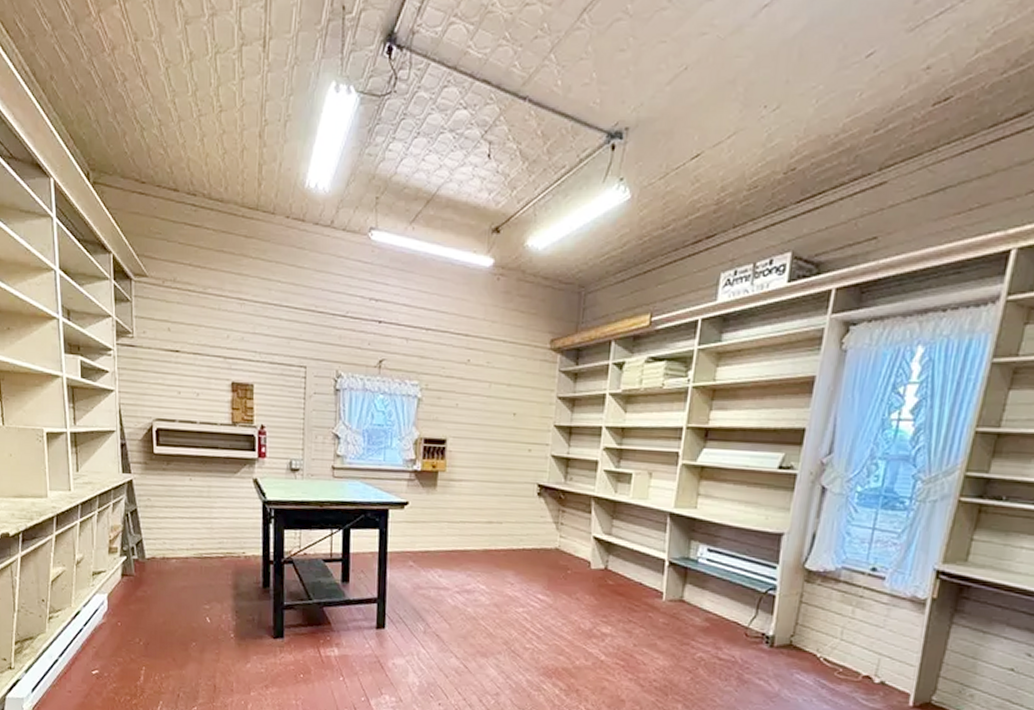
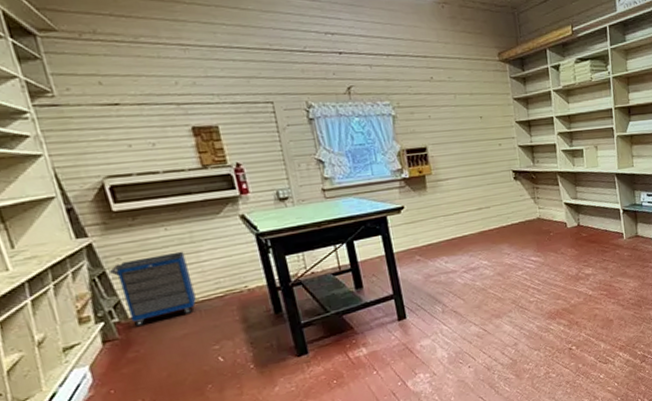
cabinet: none [139,503,201,569] -> present [108,251,197,327]

